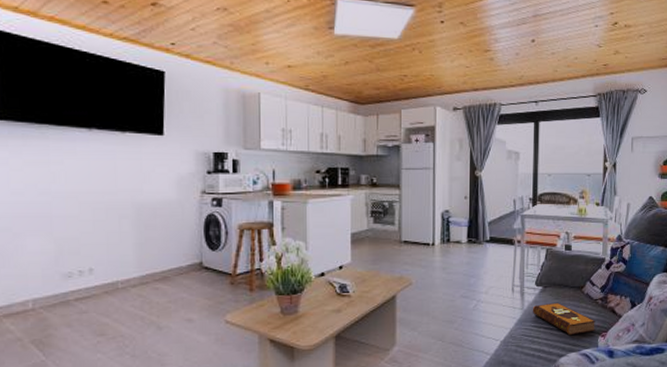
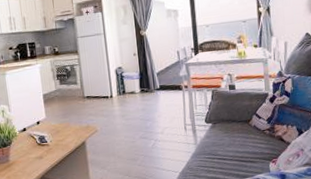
hardback book: present [532,302,595,336] -> none [204,135,266,164]

